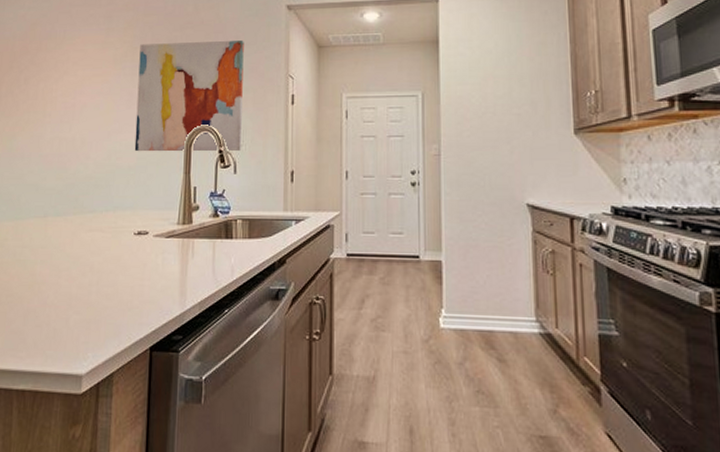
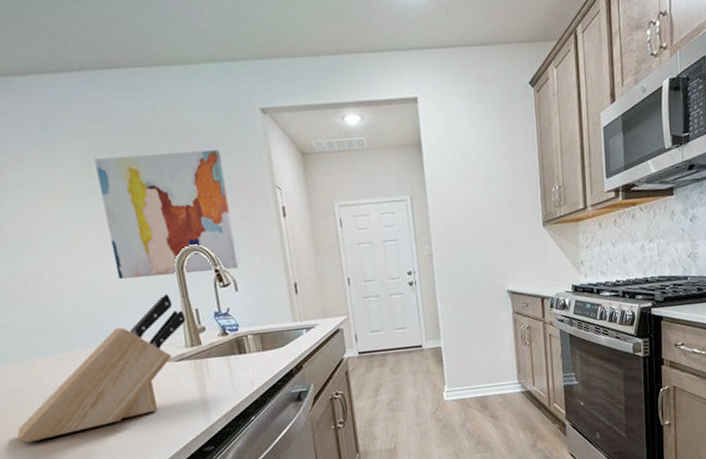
knife block: none [14,170,184,300] -> present [17,294,186,443]

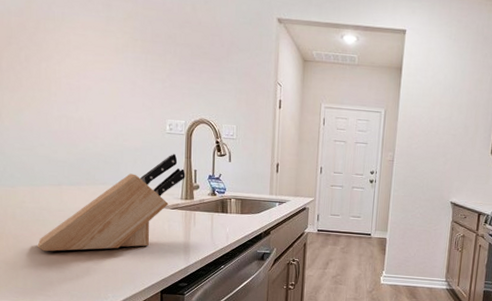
wall art: present [94,150,238,280] -> none [140,37,239,143]

